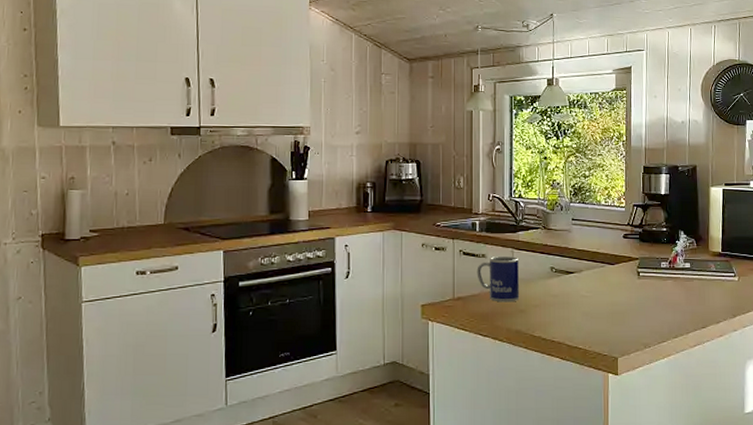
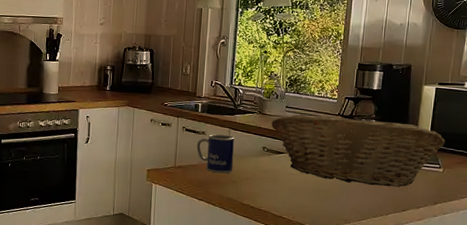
fruit basket: none [558,226,737,302] -> present [271,114,445,187]

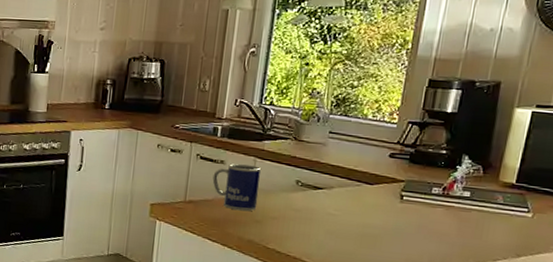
fruit basket: present [271,114,445,187] -> none [309,141,539,234]

